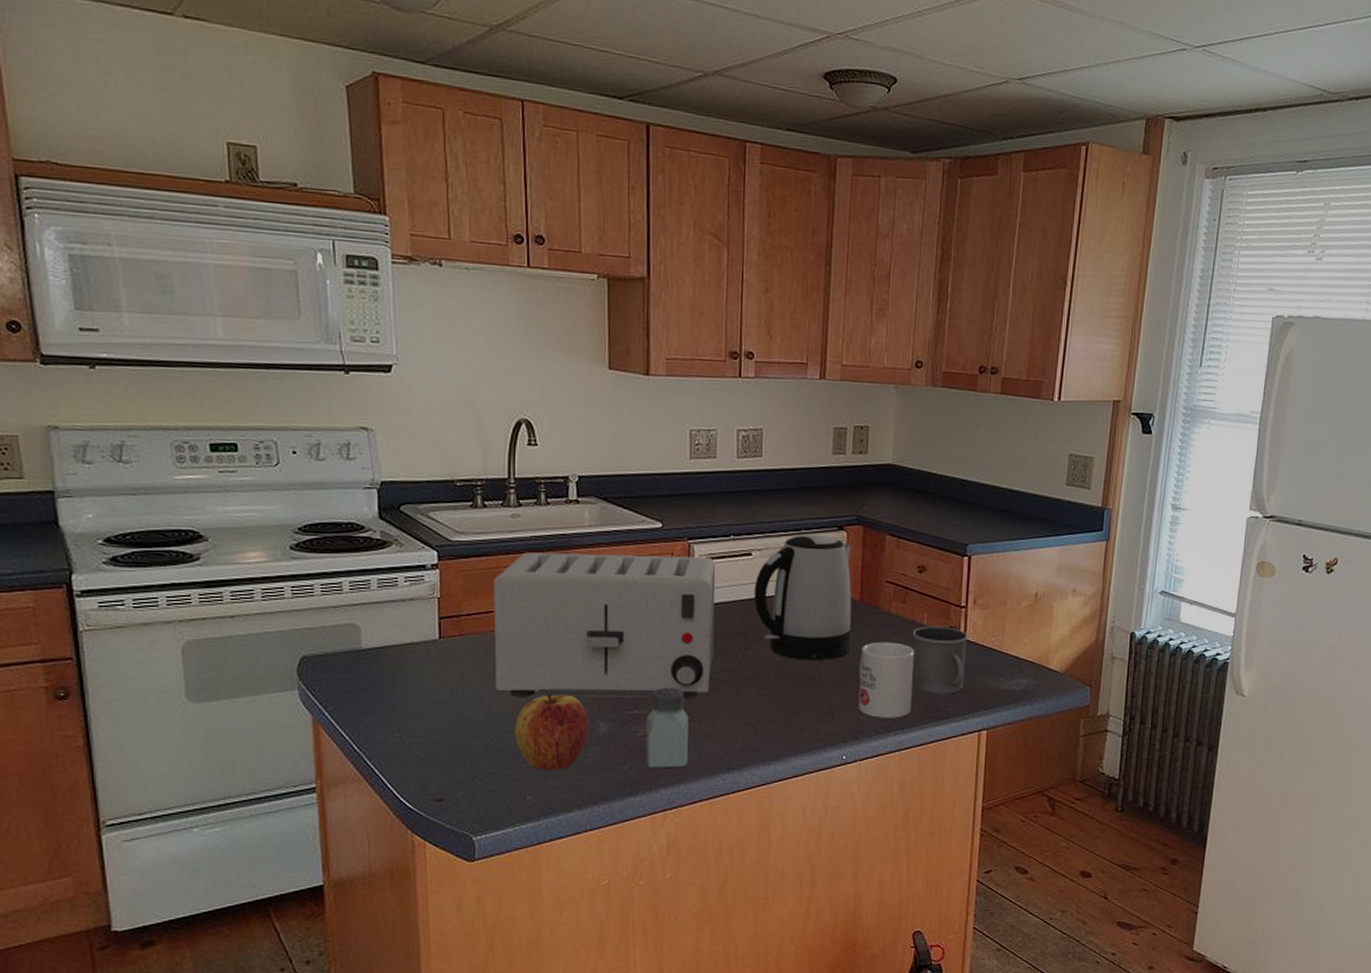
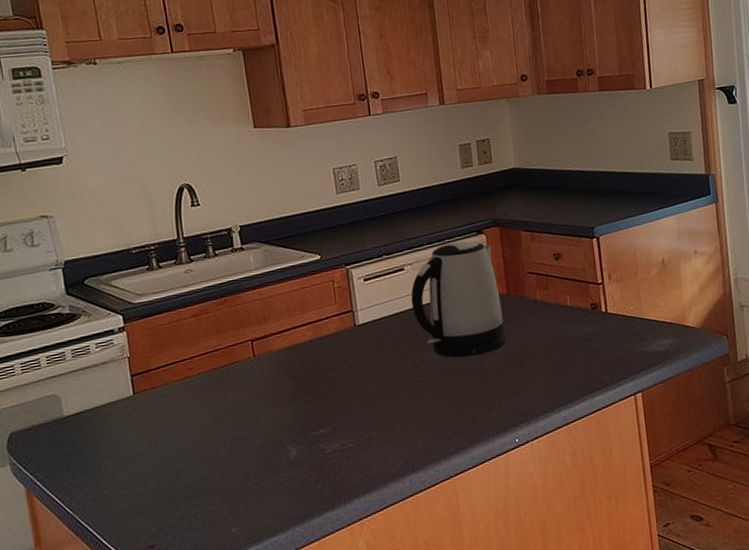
toaster: present [493,552,716,699] -> none [176,278,385,437]
apple: present [515,694,589,770] -> none [212,426,281,502]
saltshaker: present [645,687,689,769] -> none [332,402,375,482]
mug: present [858,642,915,718] -> none [515,326,570,398]
mug: present [911,626,968,694] -> none [558,303,614,368]

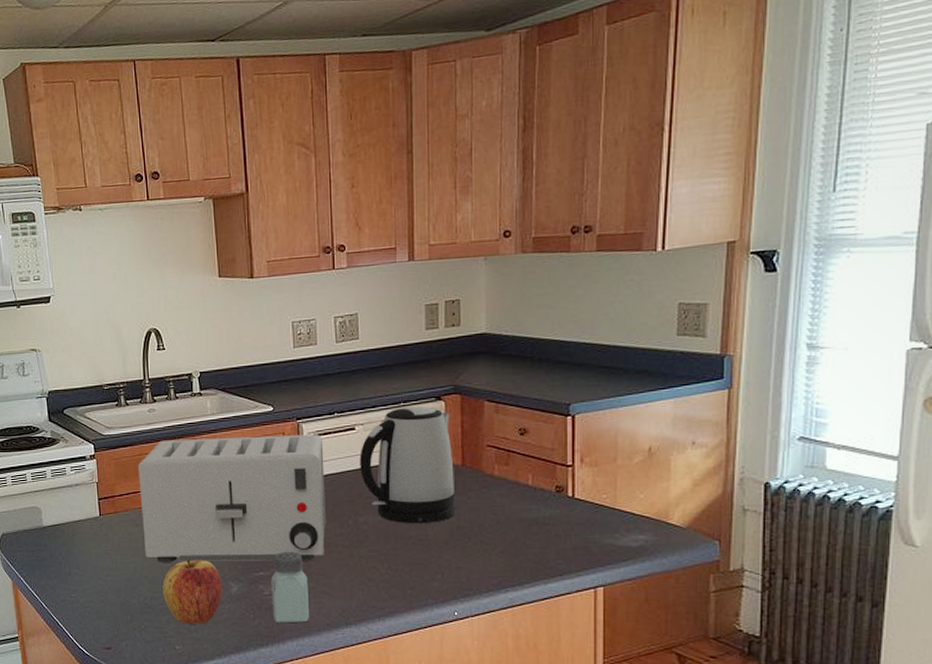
toaster: none [176,278,385,437] -> present [138,434,326,562]
apple: none [212,426,281,502] -> present [162,560,223,624]
saltshaker: none [332,402,375,482] -> present [271,551,309,623]

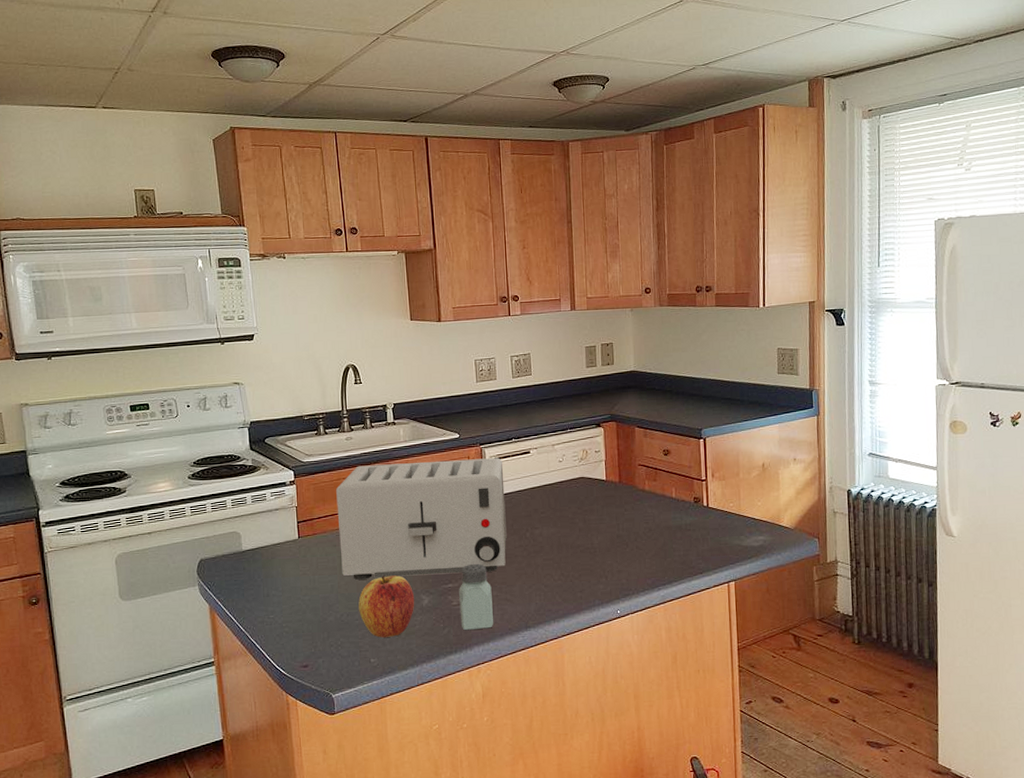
kettle: present [359,405,456,524] -> none [534,431,616,535]

